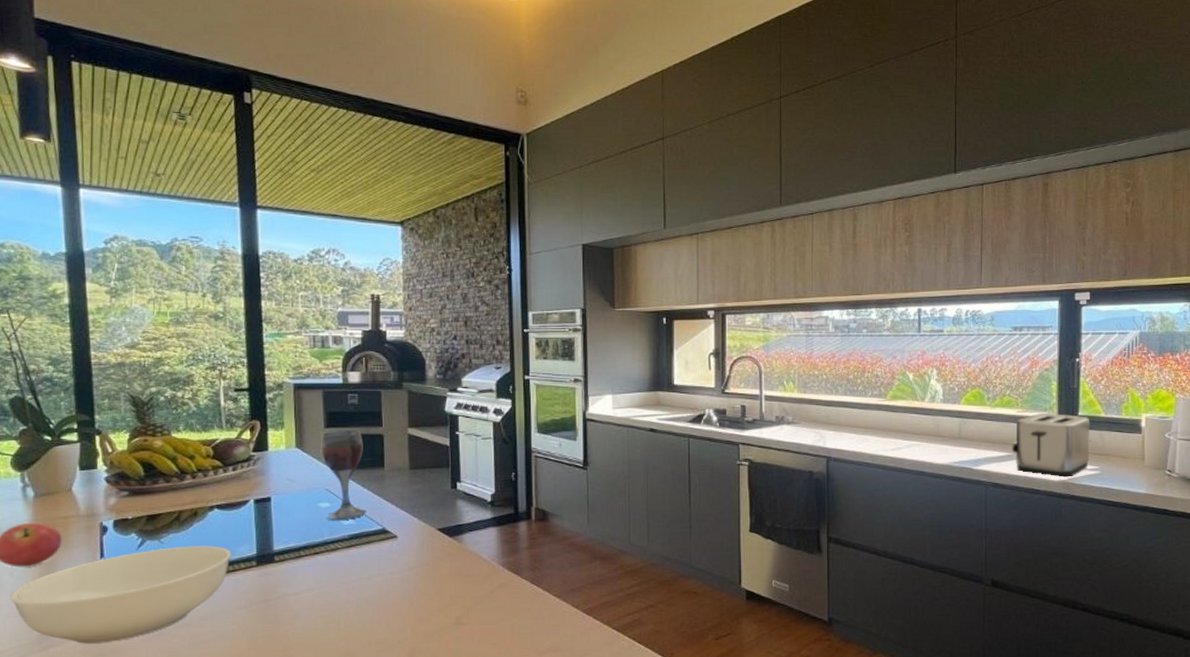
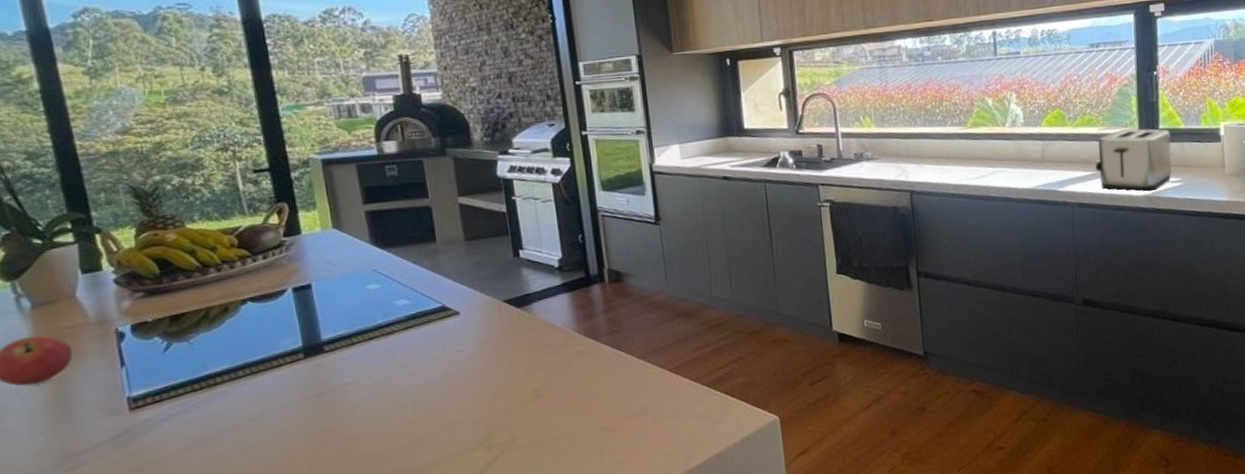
bowl: present [10,545,231,644] -> none [20,341,274,460]
cup: present [321,431,367,521] -> none [360,204,423,303]

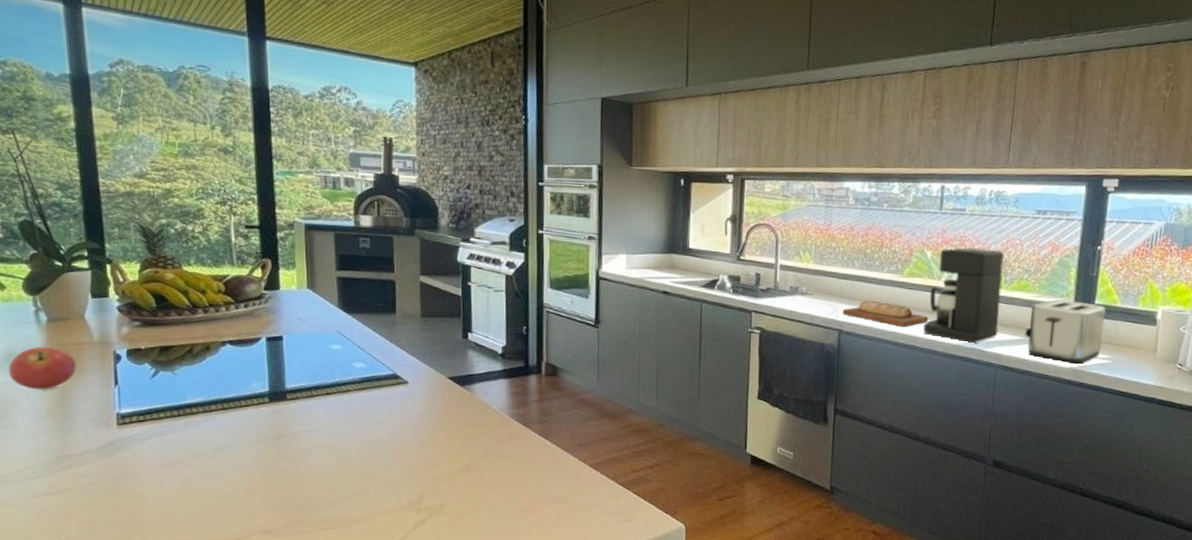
bread loaf: none [911,156,999,179] -> present [842,300,929,327]
coffee maker: none [995,88,1069,185] -> present [923,247,1005,343]

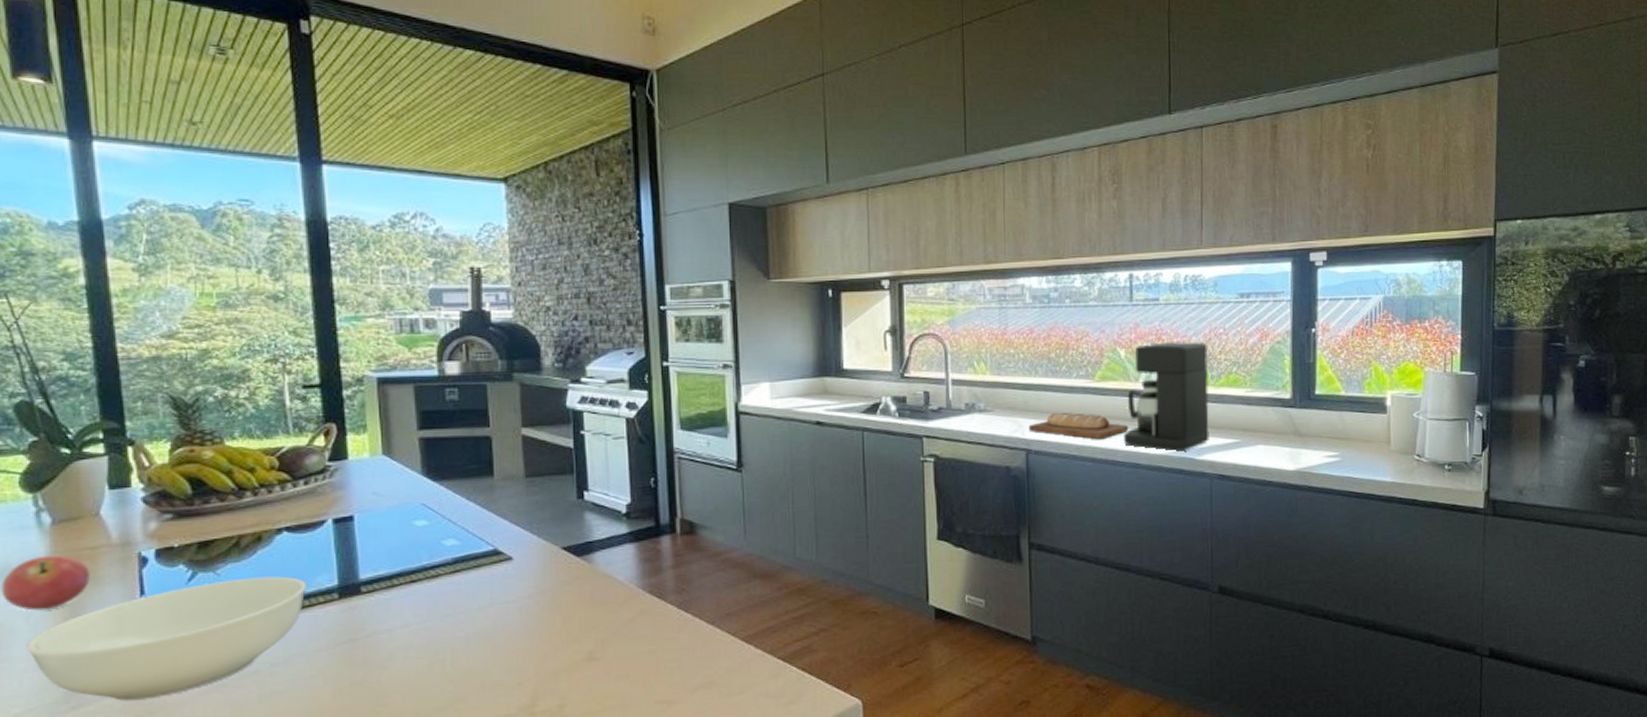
bowl: none [27,378,244,468] -> present [26,576,307,701]
toaster: present [1025,299,1105,365] -> none [1240,392,1329,466]

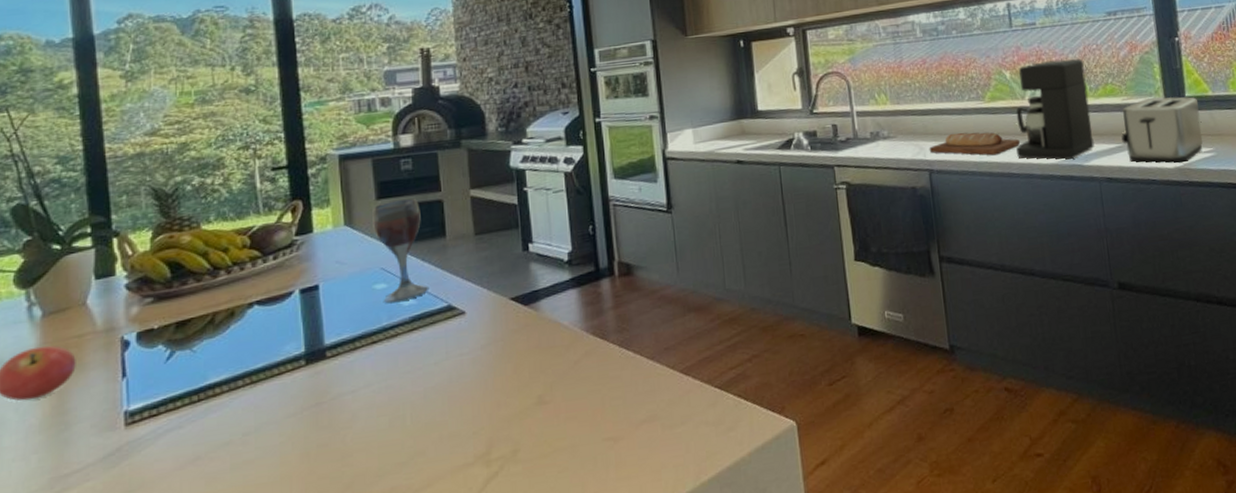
bowl: present [26,576,307,701] -> none [16,348,276,482]
cup: none [413,432,474,542] -> present [372,199,430,304]
toaster: none [1240,392,1329,466] -> present [1121,96,1203,164]

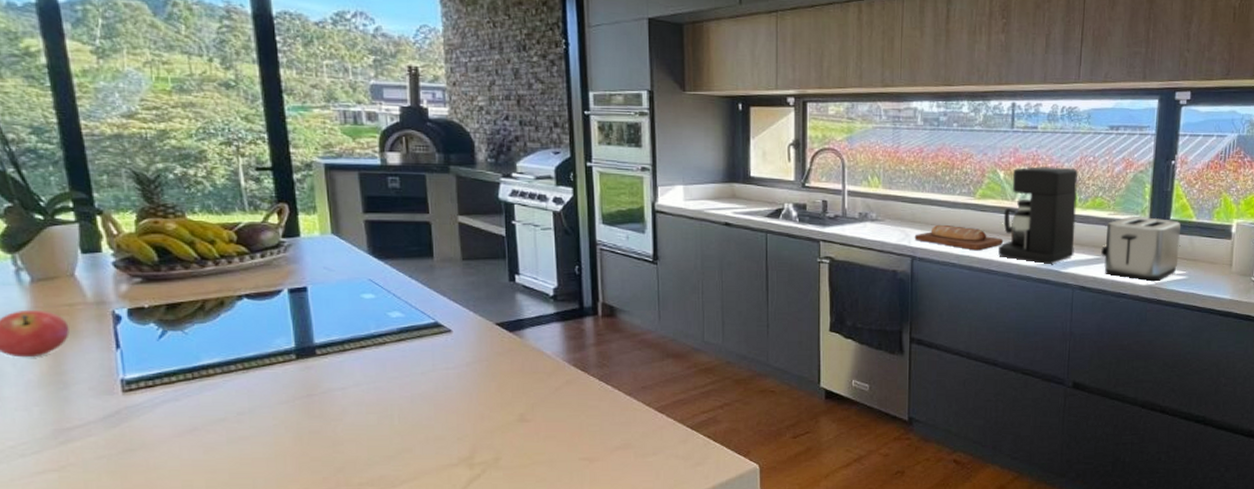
cup: present [372,199,430,304] -> none [360,217,417,313]

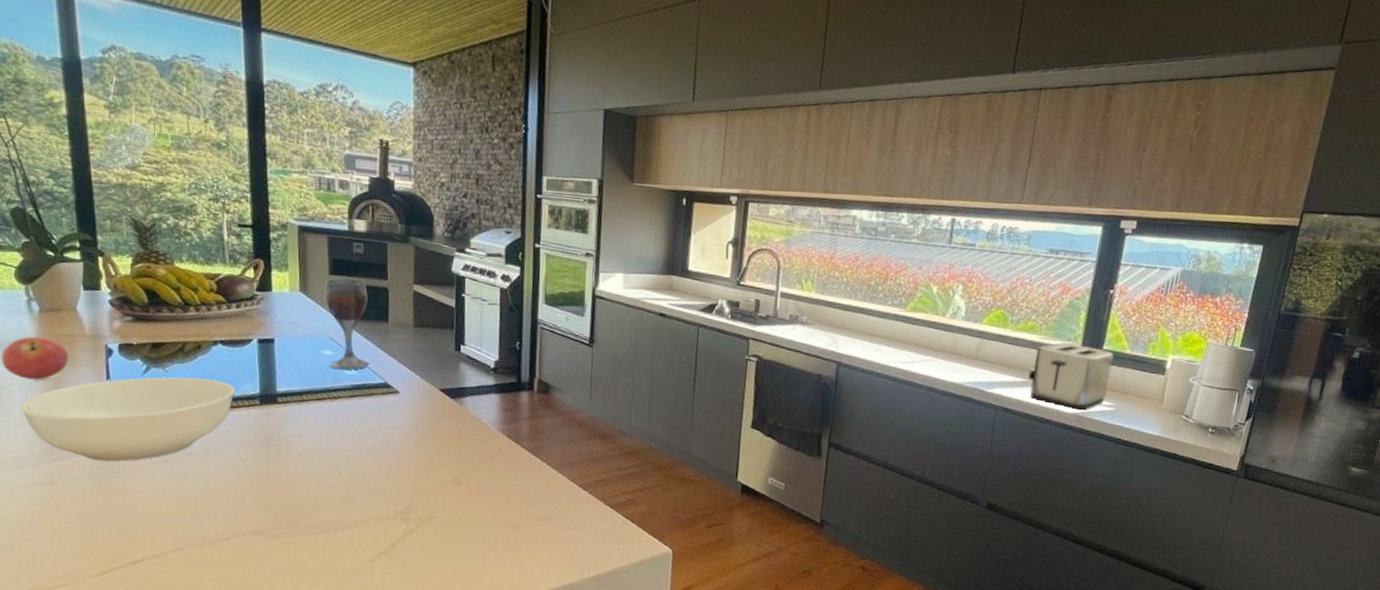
bowl: none [15,337,267,439] -> present [20,377,235,462]
cup: none [360,217,417,313] -> present [325,279,370,371]
bread loaf: present [914,224,1004,251] -> none [842,333,931,363]
coffee maker: present [998,166,1079,264] -> none [924,284,1013,383]

